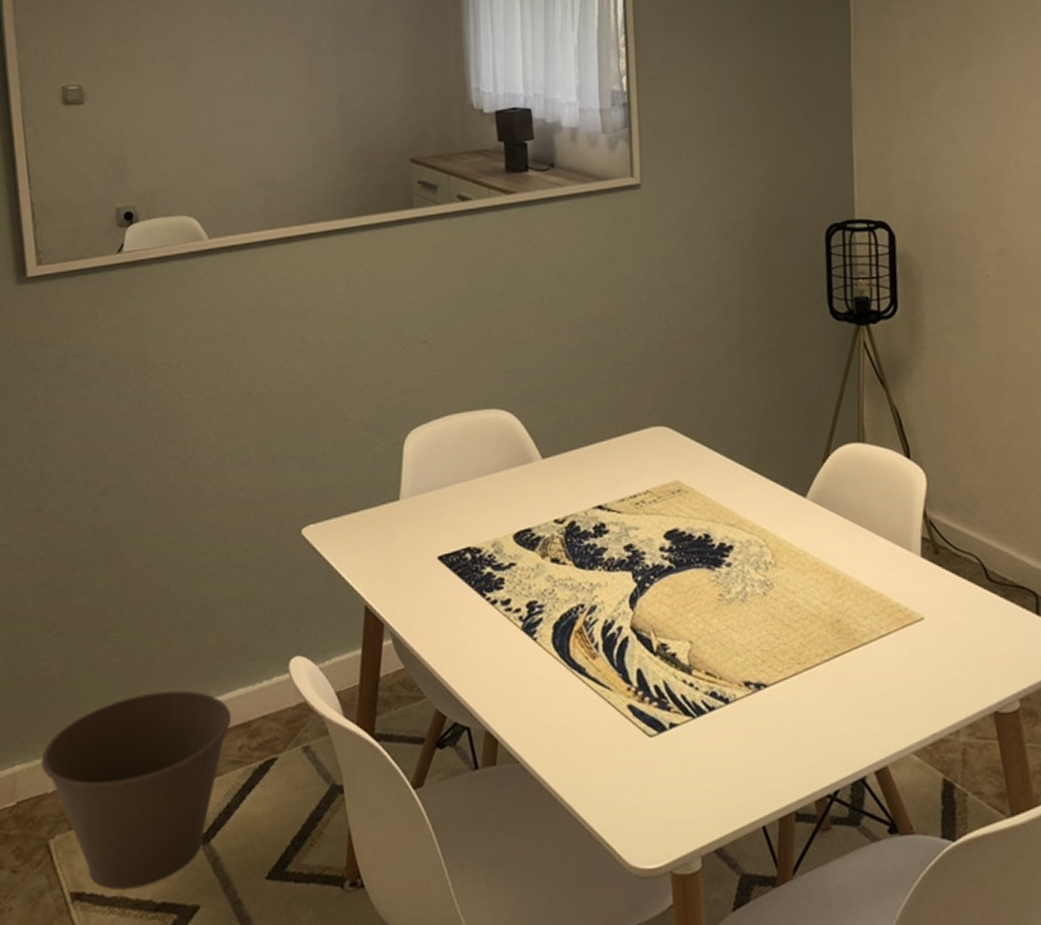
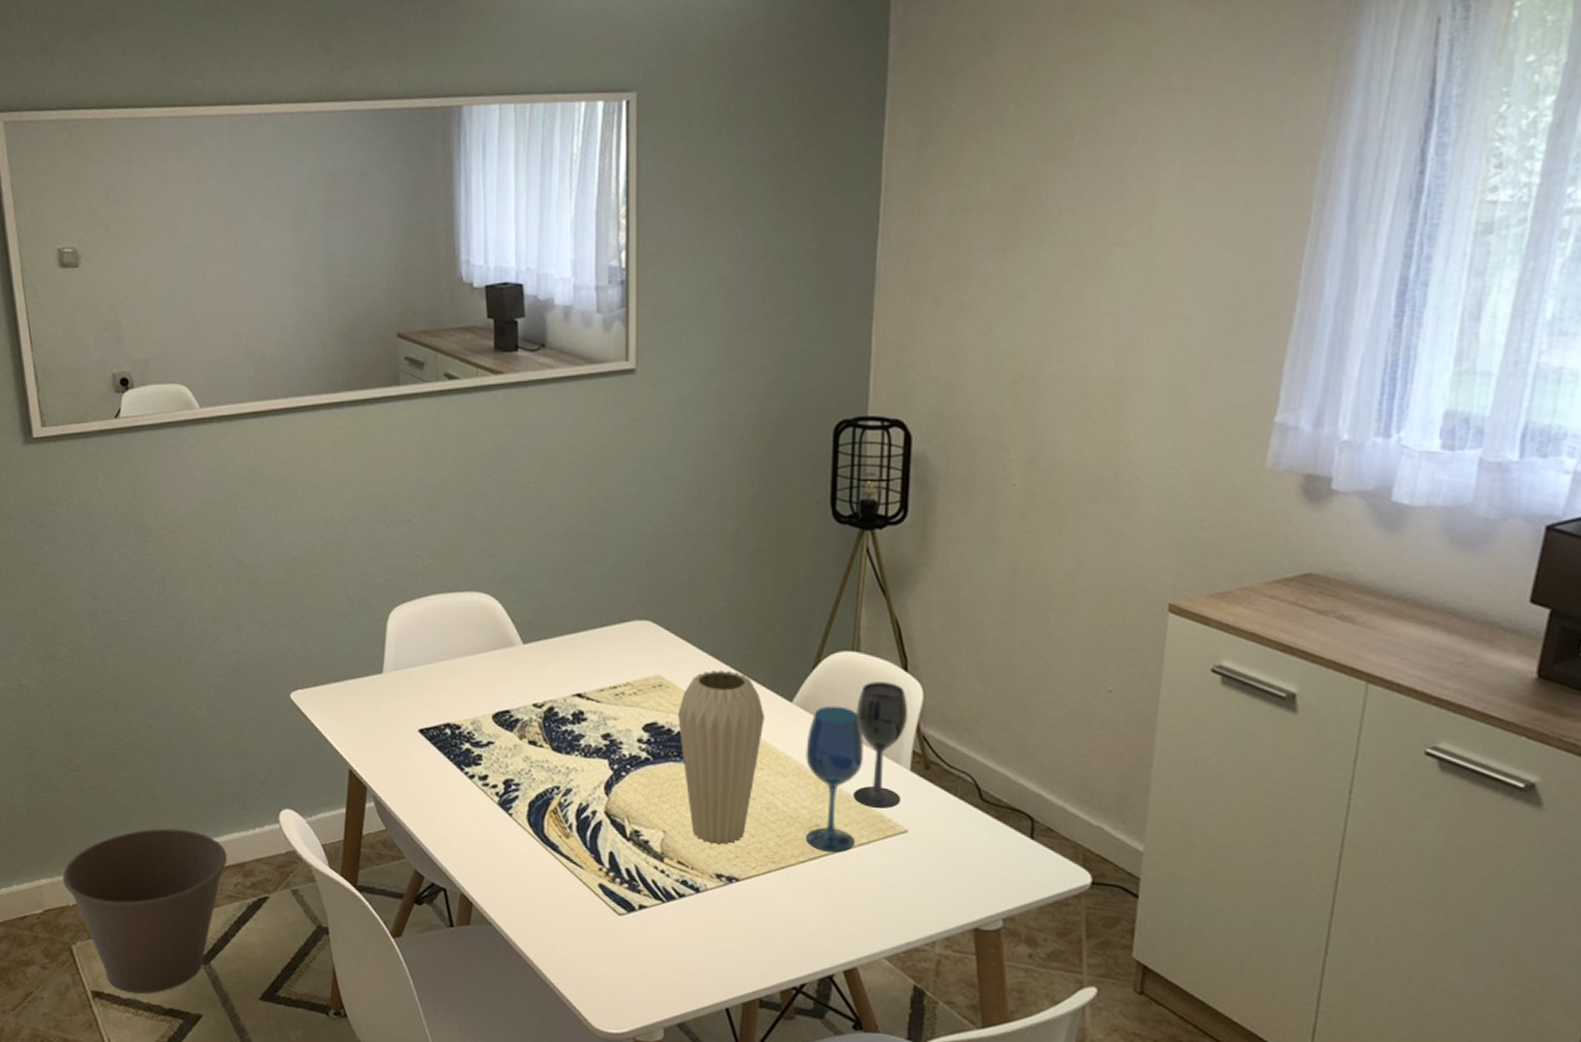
vase: none [698,470,781,651] -> present [678,670,765,845]
wineglass: none [822,498,877,648] -> present [806,706,863,853]
wine glass: none [866,470,915,598] -> present [853,682,909,809]

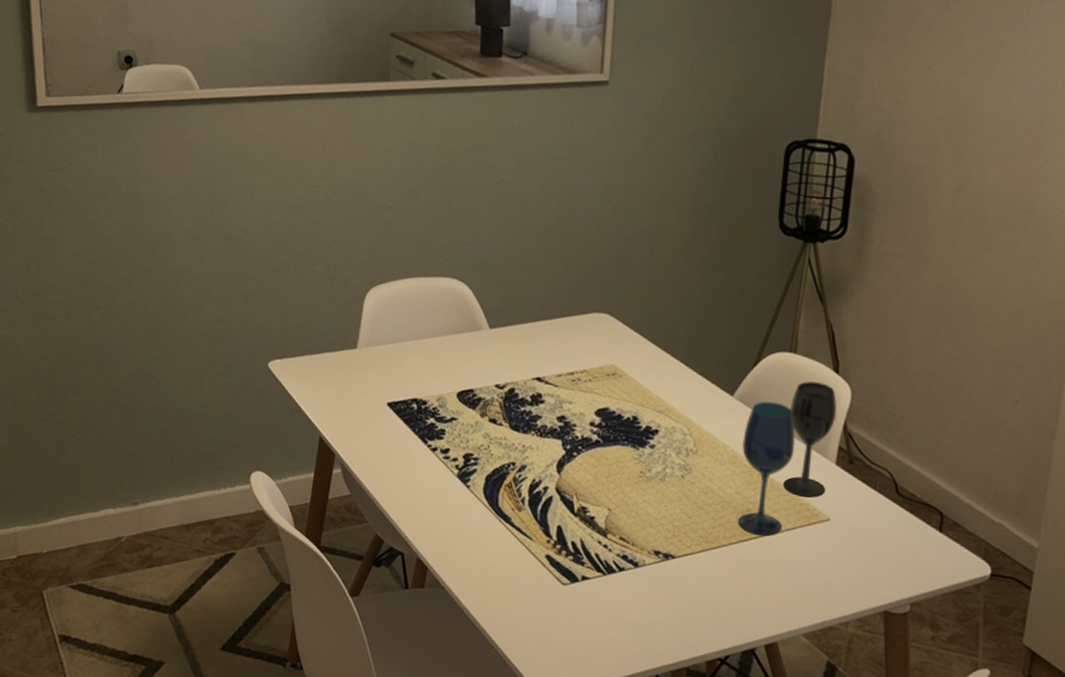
basket: present [62,828,227,994] -> none [38,483,198,640]
vase: present [678,670,765,845] -> none [628,362,707,525]

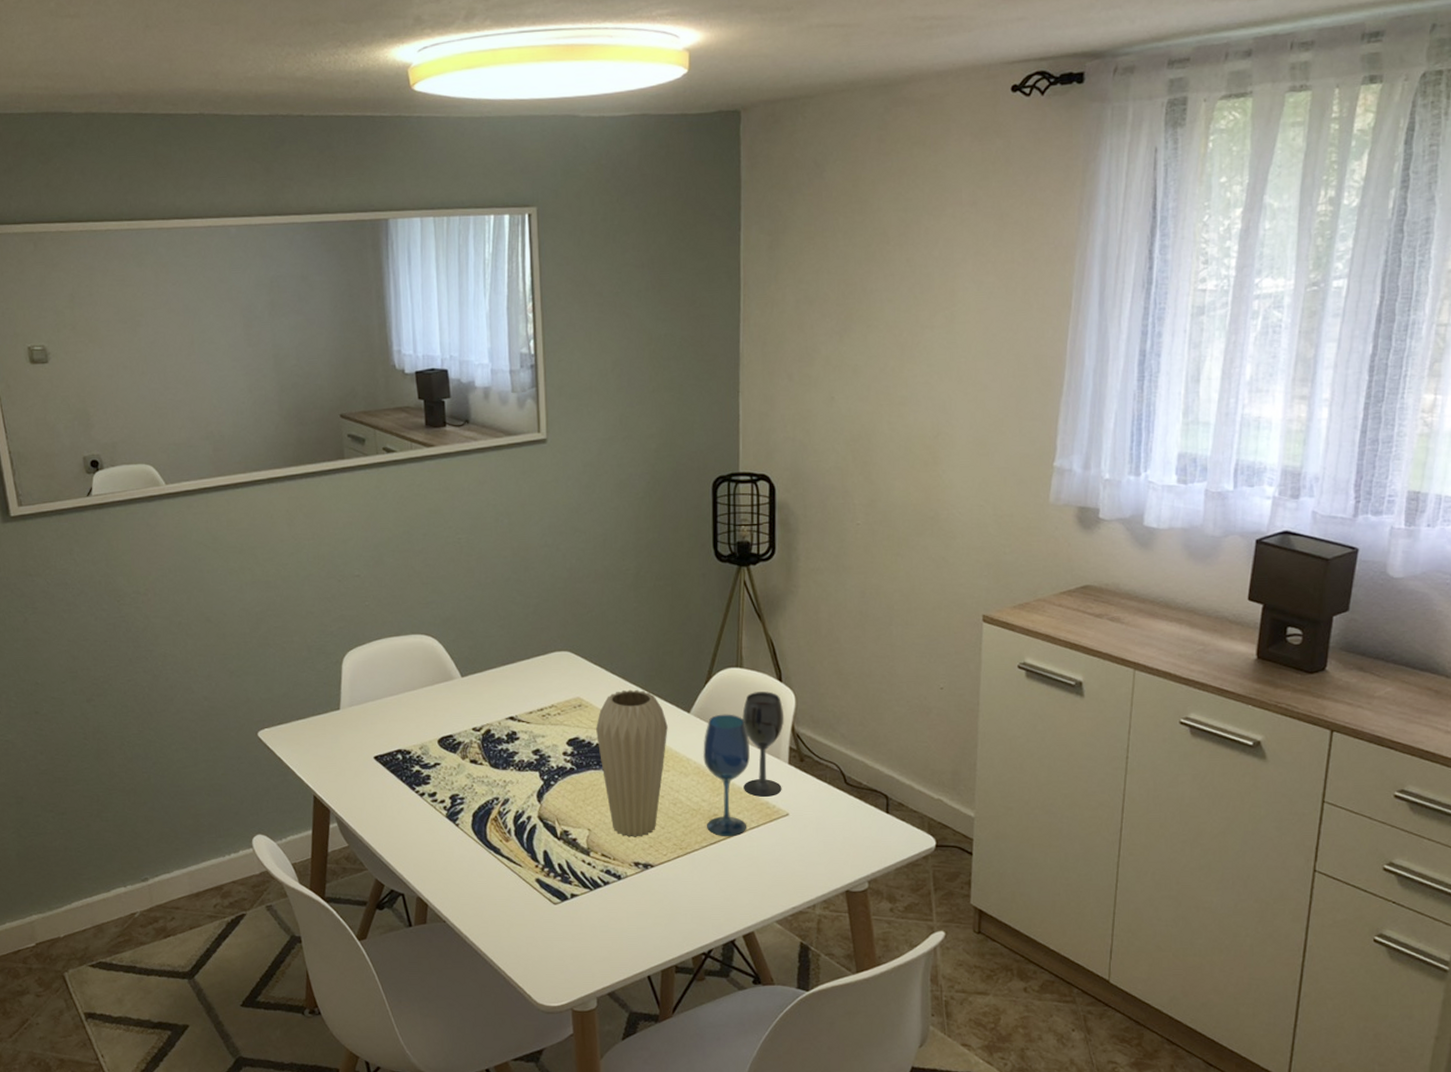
vase: none [628,362,707,525] -> present [596,689,668,837]

